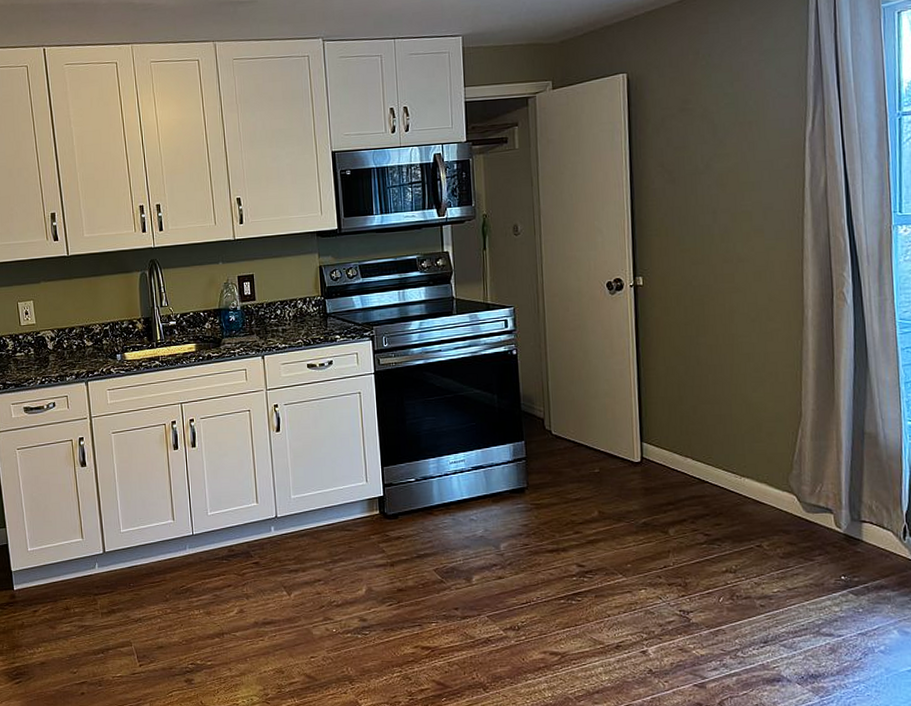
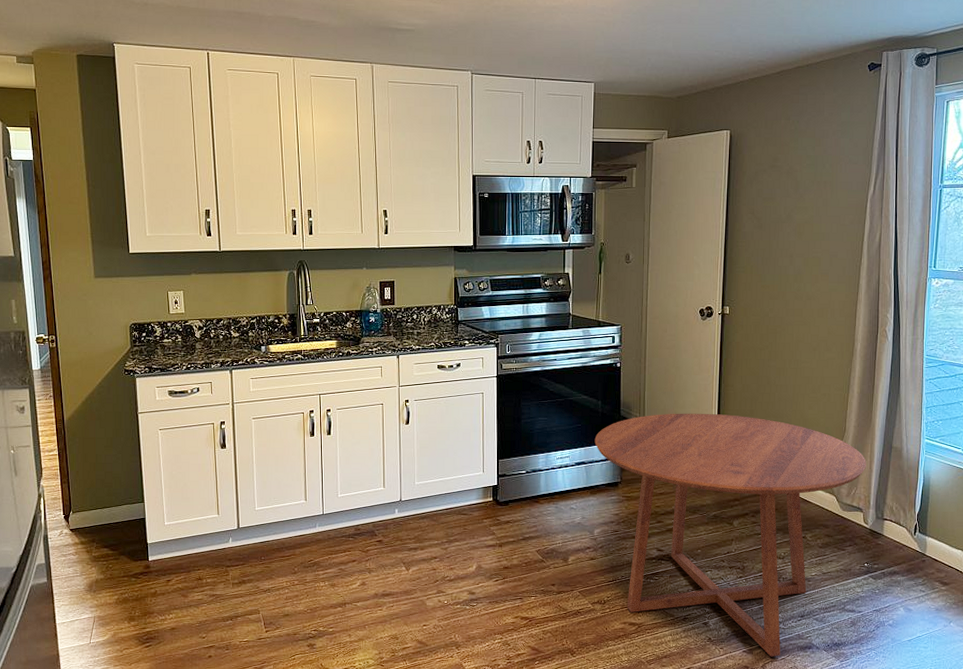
round table: none [492,402,833,692] -> present [594,413,866,657]

